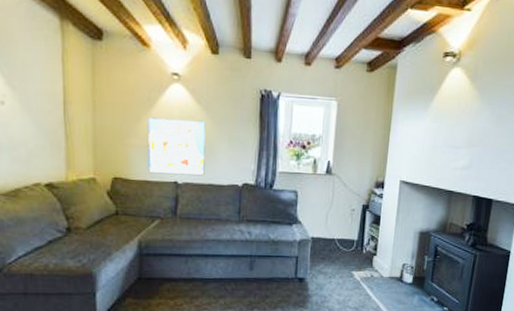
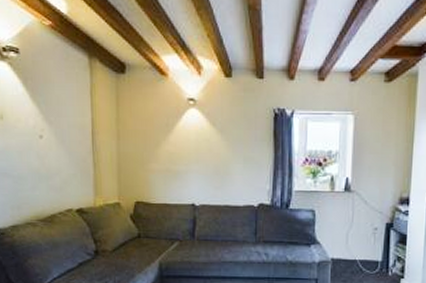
wall art: present [148,117,206,175] -> none [167,142,221,197]

